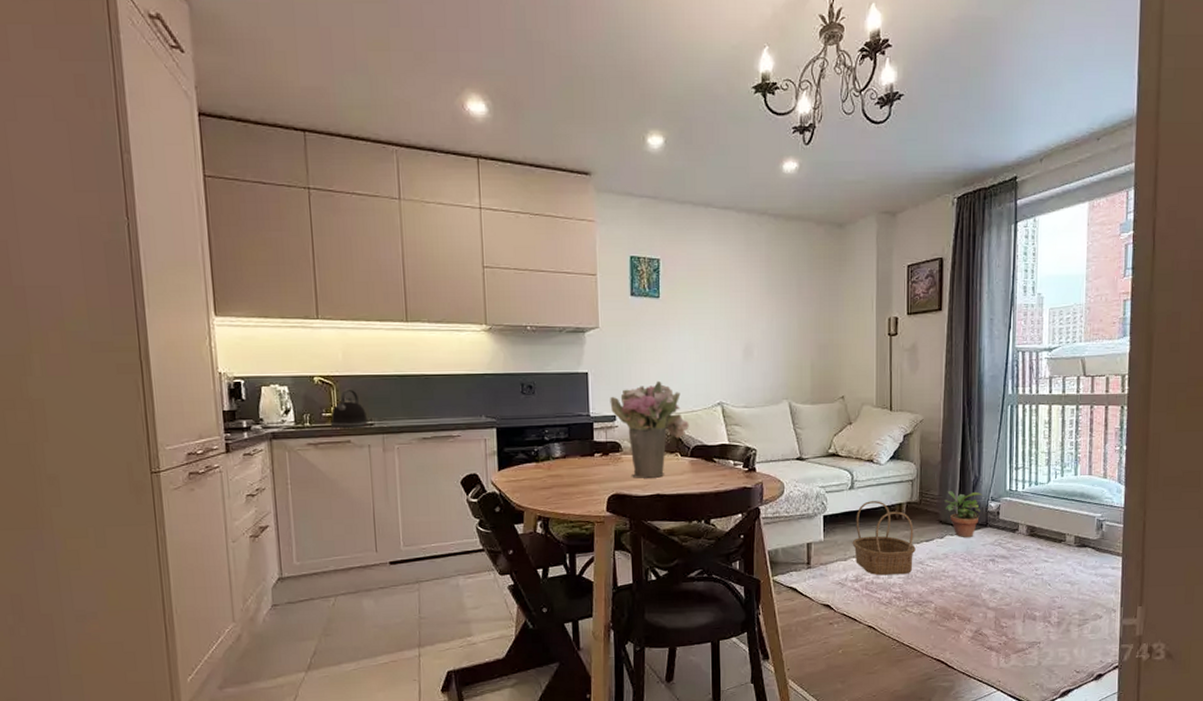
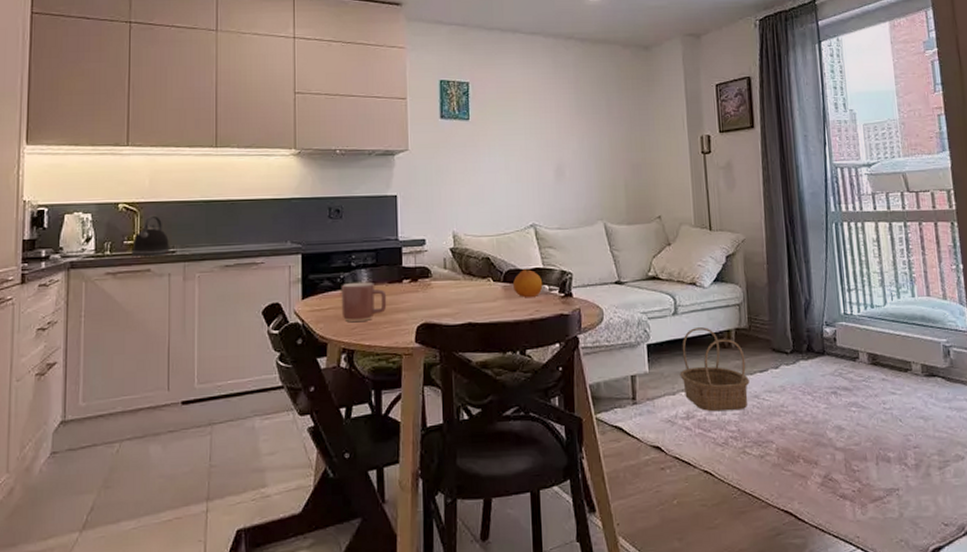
mug: none [535,455,580,493] -> present [341,281,387,323]
flower bouquet: present [610,380,689,478] -> none [419,202,501,306]
fruit: none [700,445,728,471] -> present [513,269,543,297]
potted plant: present [944,491,982,537] -> none [776,315,816,367]

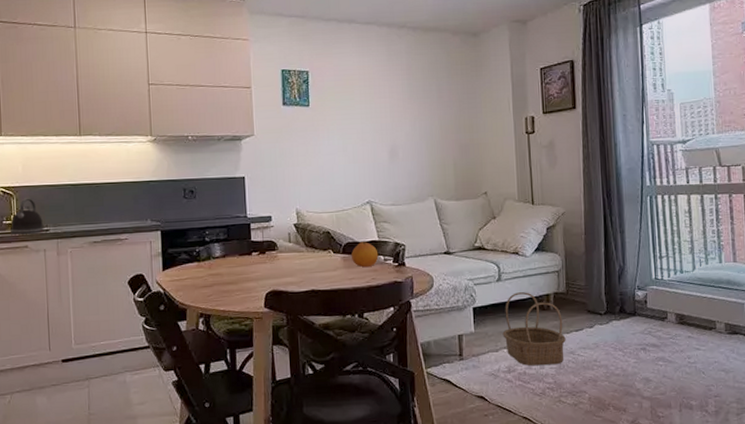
mug: present [341,281,387,323] -> none [197,254,238,291]

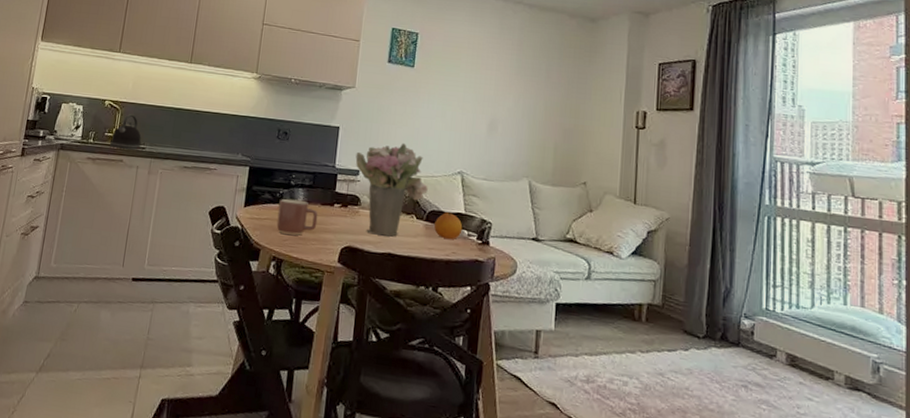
mug: none [197,254,238,291] -> present [276,198,318,236]
flower bouquet: none [265,182,340,275] -> present [355,142,428,237]
basket: present [502,292,566,366] -> none [585,295,656,385]

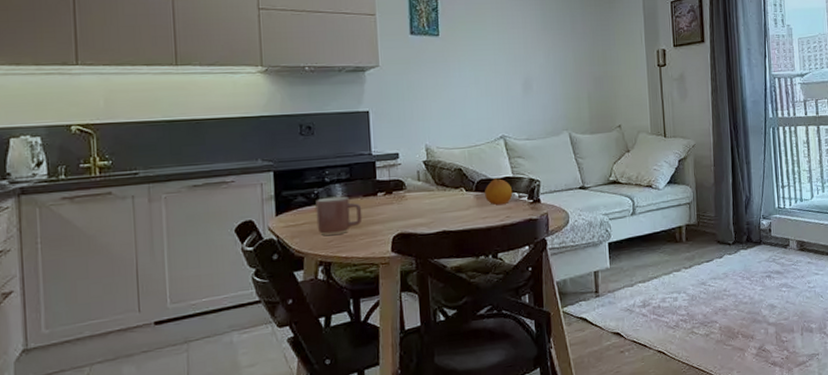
kettle: present [109,113,141,150] -> none [88,135,132,180]
flower bouquet: present [355,142,428,237] -> none [392,116,473,216]

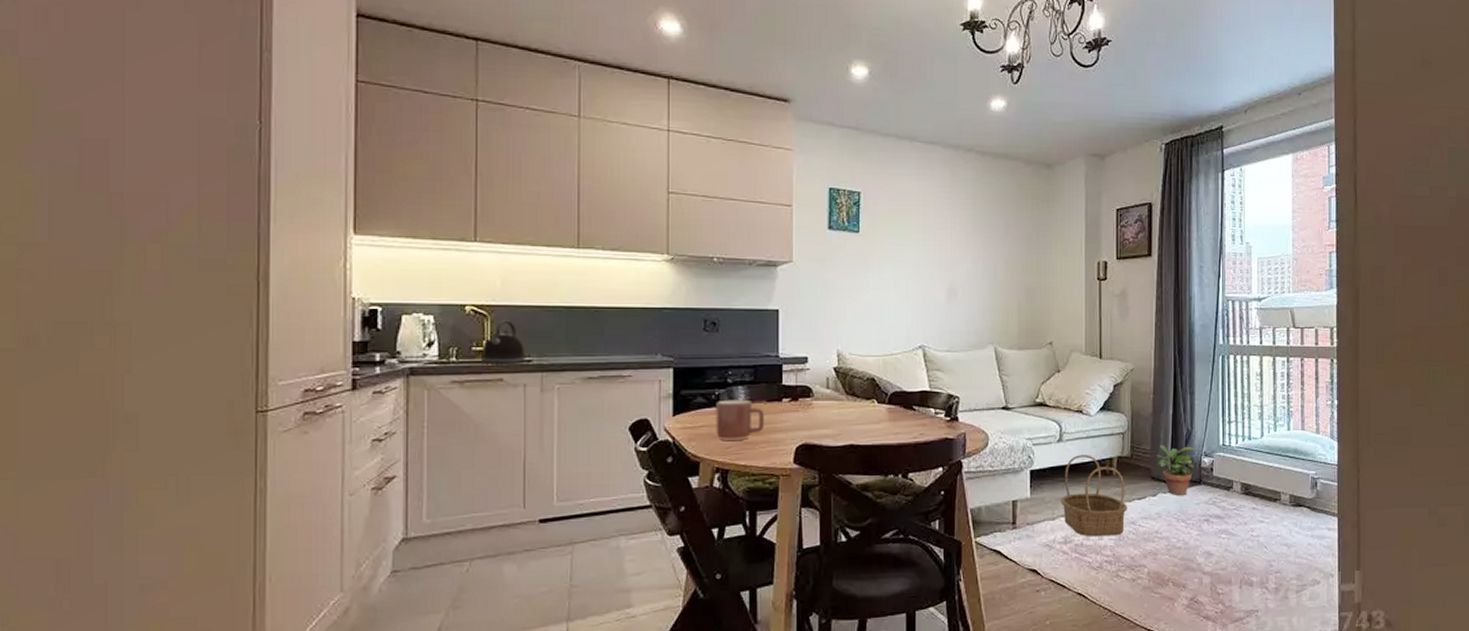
kettle: none [88,135,132,180] -> present [480,319,526,366]
fruit: present [485,178,513,205] -> none [898,392,929,420]
basket: none [637,225,698,299] -> present [1060,455,1127,537]
potted plant: none [720,211,754,256] -> present [1157,445,1195,495]

